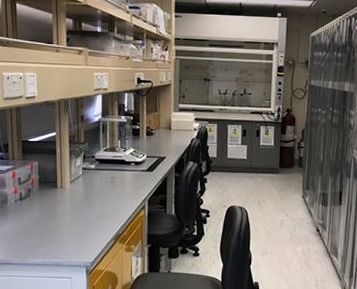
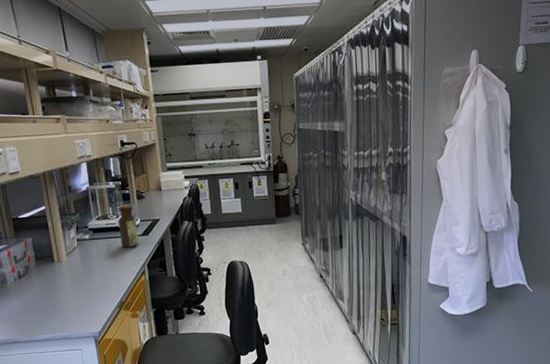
bottle: none [124,139,143,182] -> present [118,204,139,248]

